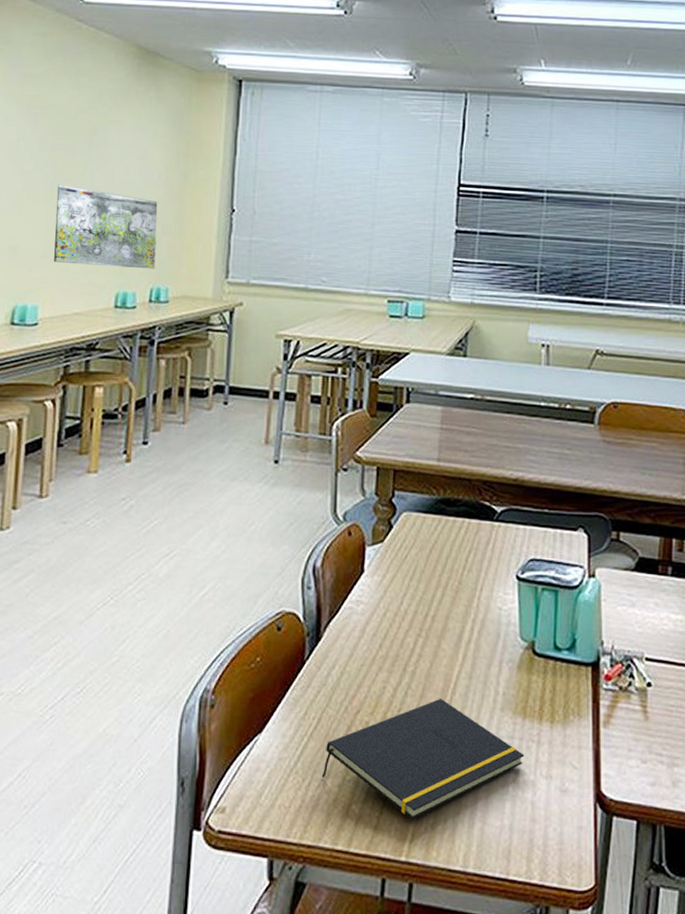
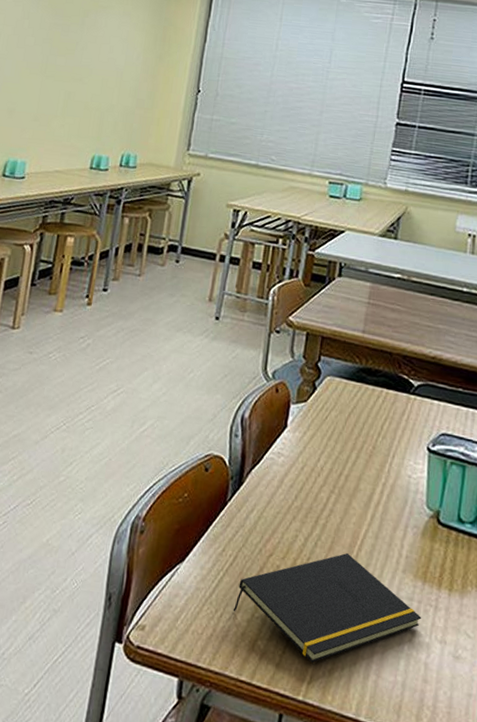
map: present [53,184,158,269] -> none [43,58,135,138]

